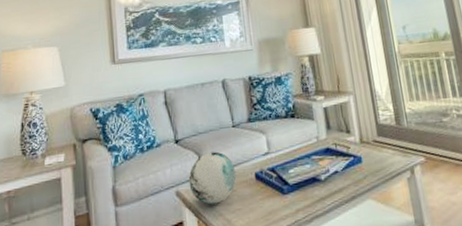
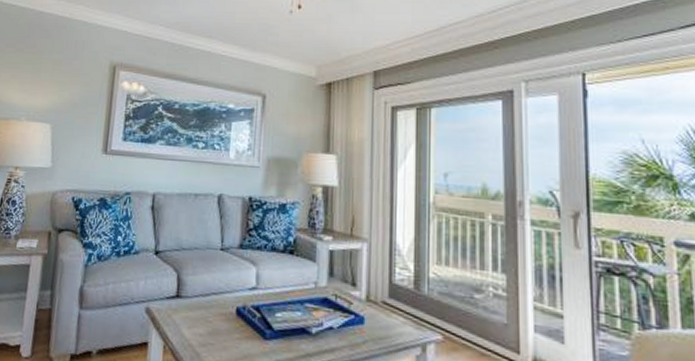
decorative orb: present [188,151,237,205] -> none [161,272,216,332]

